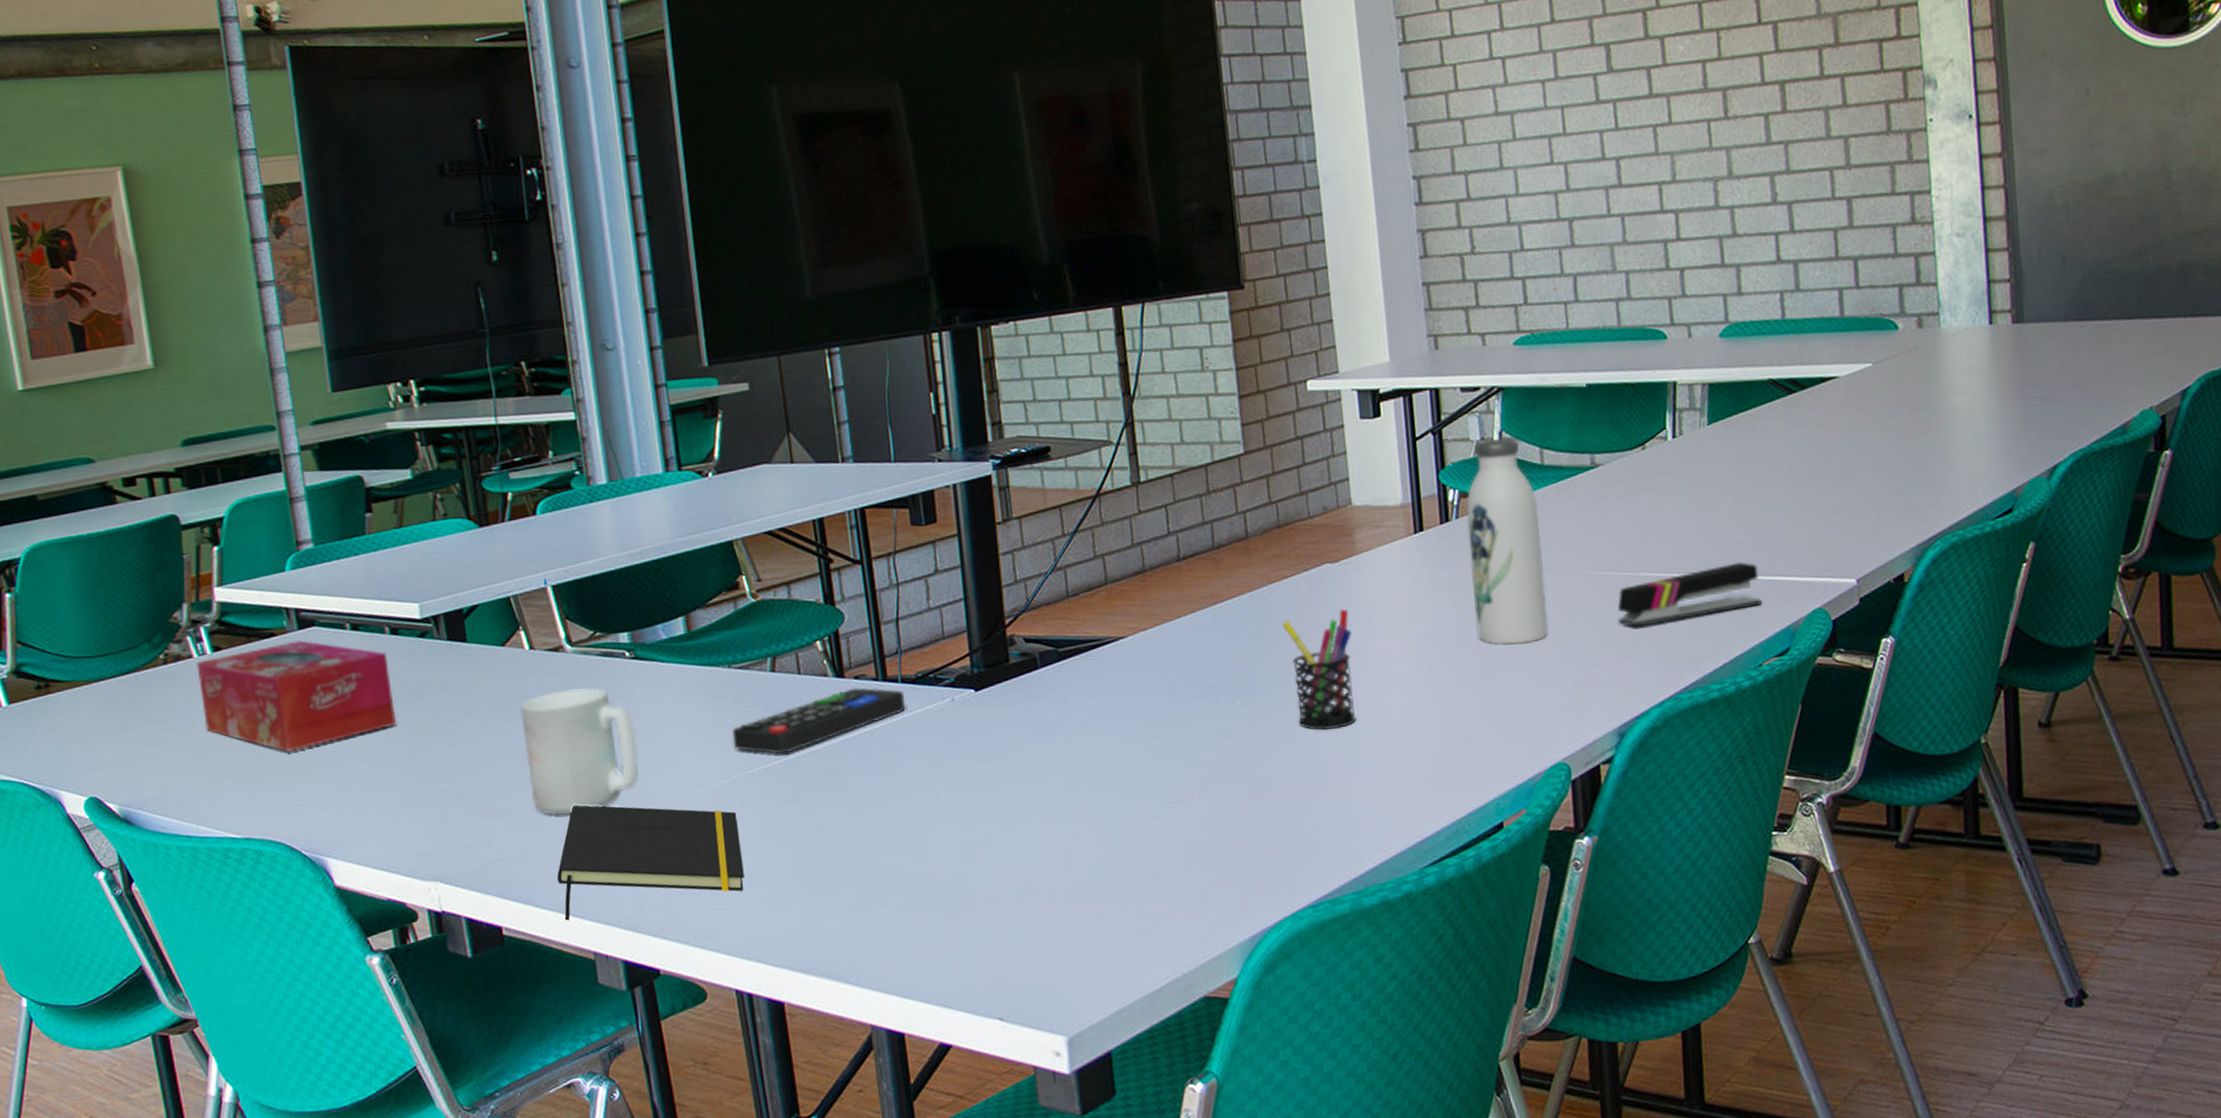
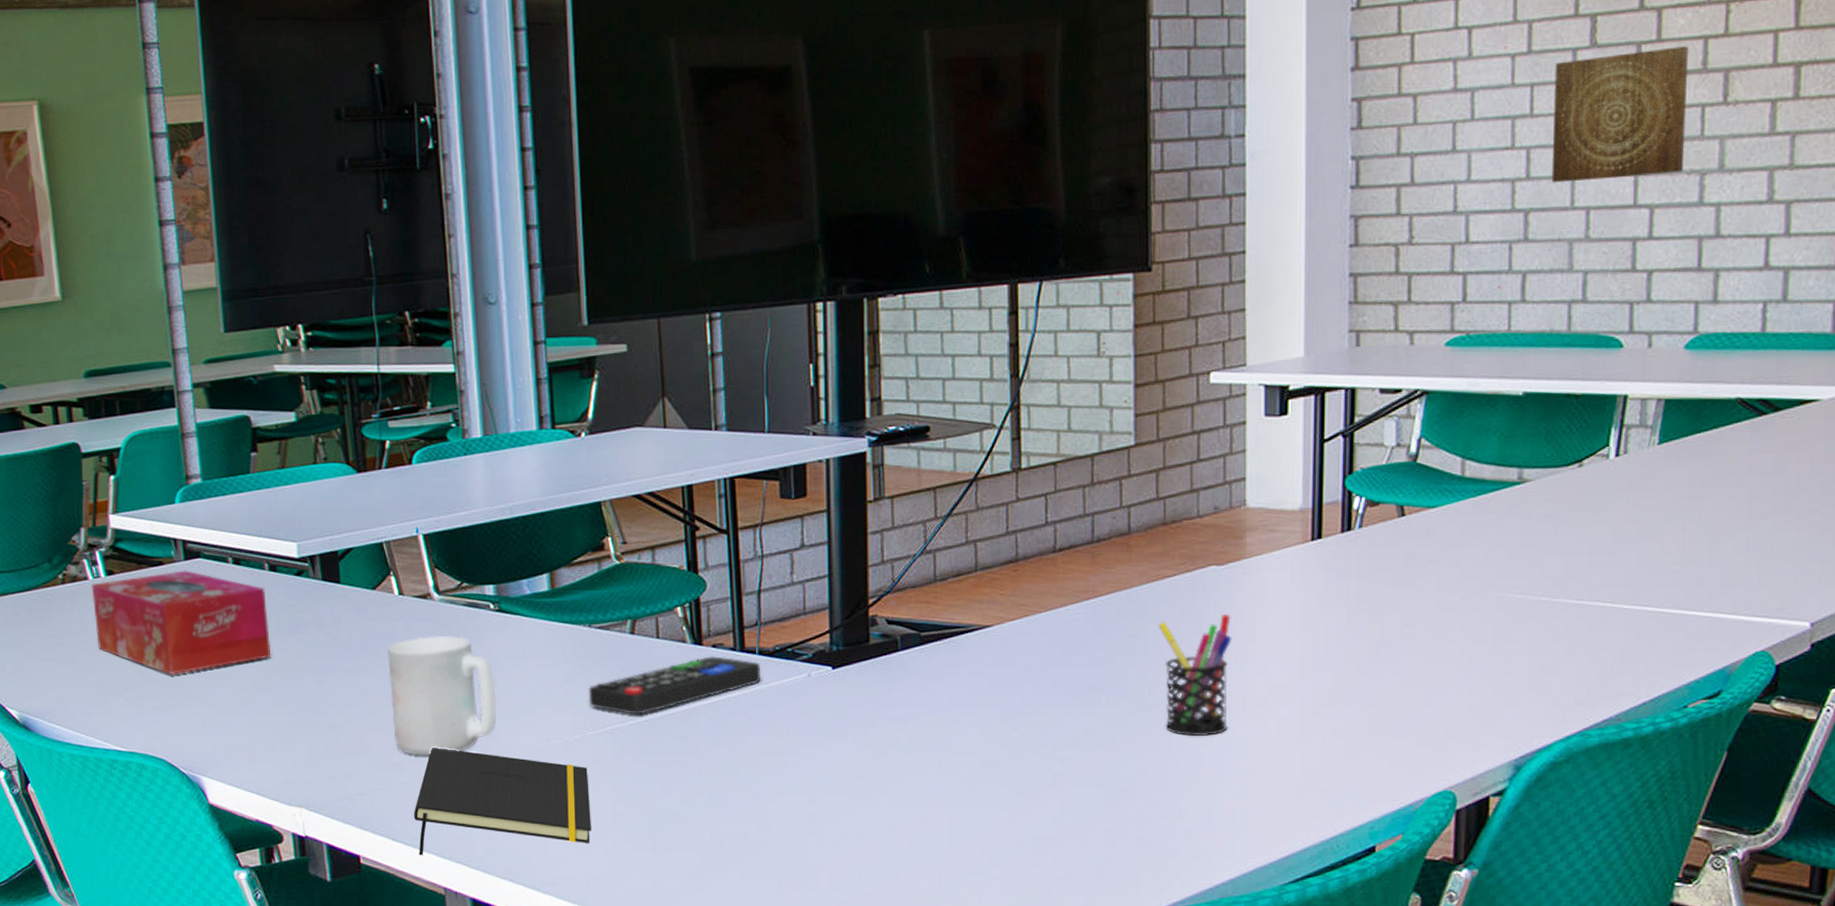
water bottle: present [1466,437,1549,646] -> none [1368,445,1453,666]
wall art: none [1579,69,1699,194] -> present [1551,46,1689,183]
stapler: present [1617,562,1763,628] -> none [1529,595,1697,657]

